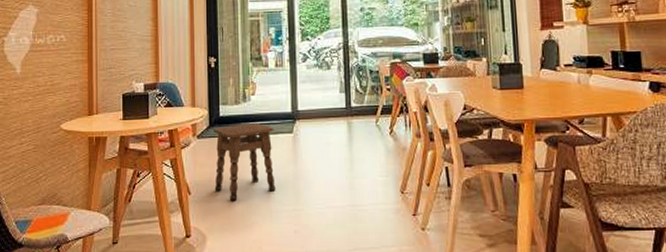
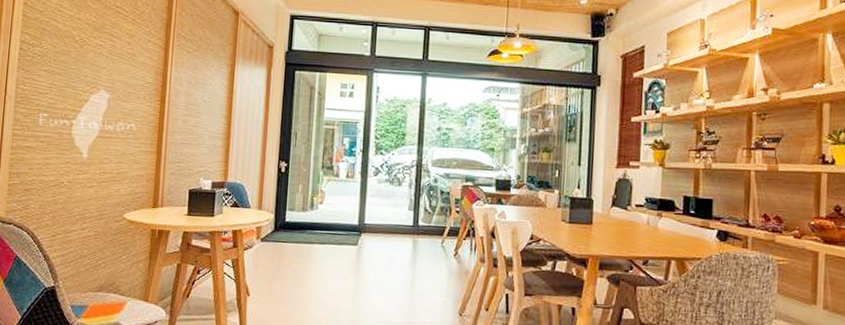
side table: present [213,122,276,202] -> none [274,231,339,307]

